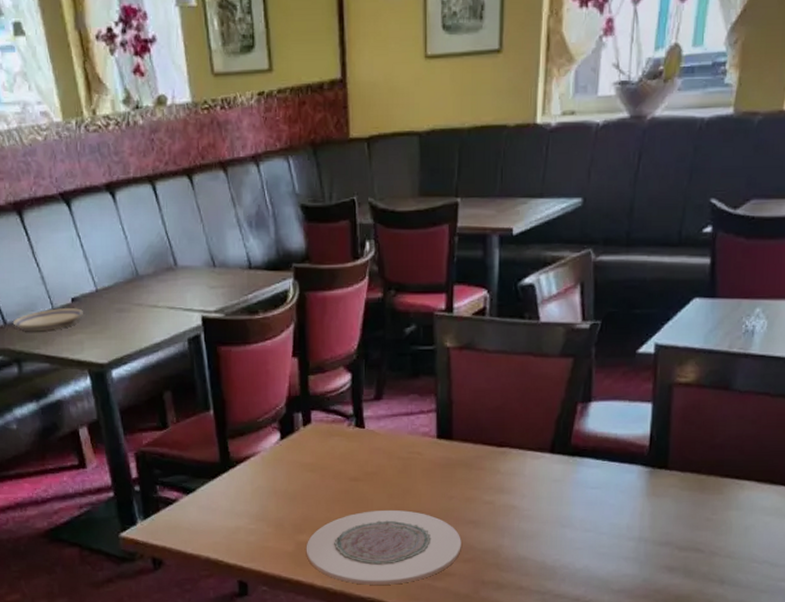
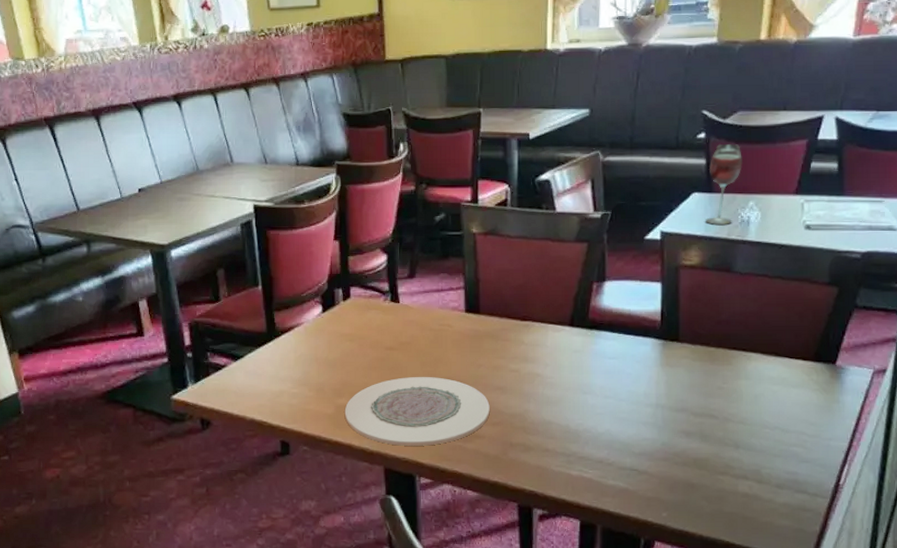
plate: present [12,308,83,332] -> none [85,197,148,217]
wineglass: none [705,239,752,335] -> present [706,143,742,225]

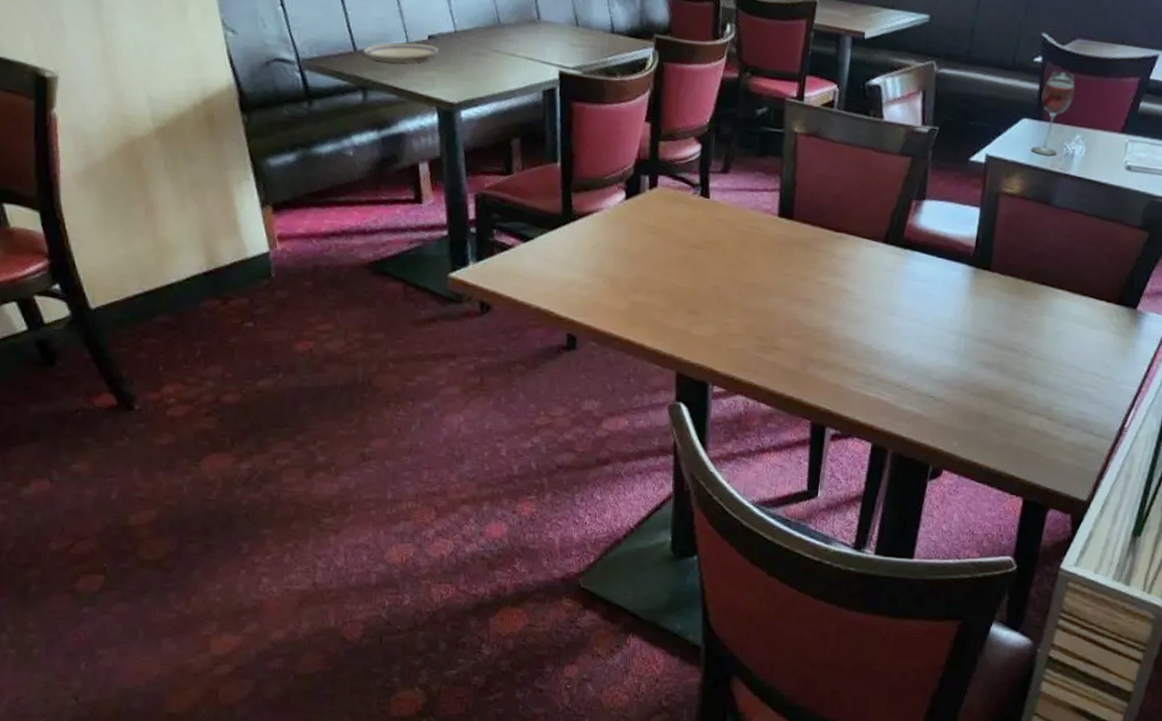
plate: none [85,197,148,217] -> present [363,42,439,63]
plate: present [344,376,490,446] -> none [639,278,794,354]

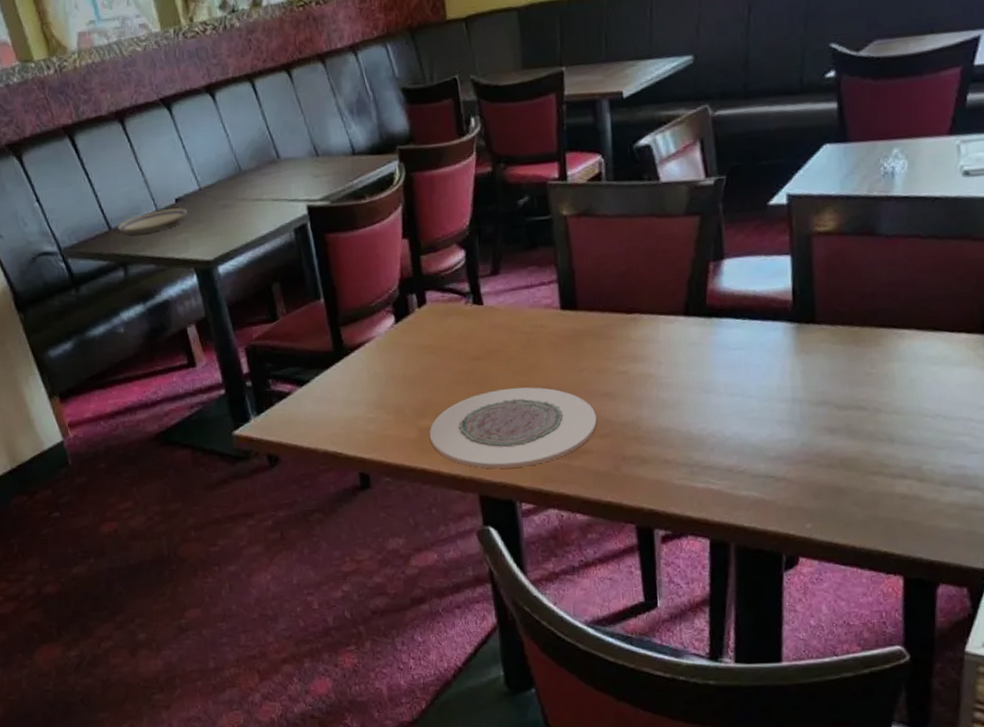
plate: none [639,278,794,354] -> present [429,387,597,469]
wineglass: present [1031,70,1076,156] -> none [841,81,883,181]

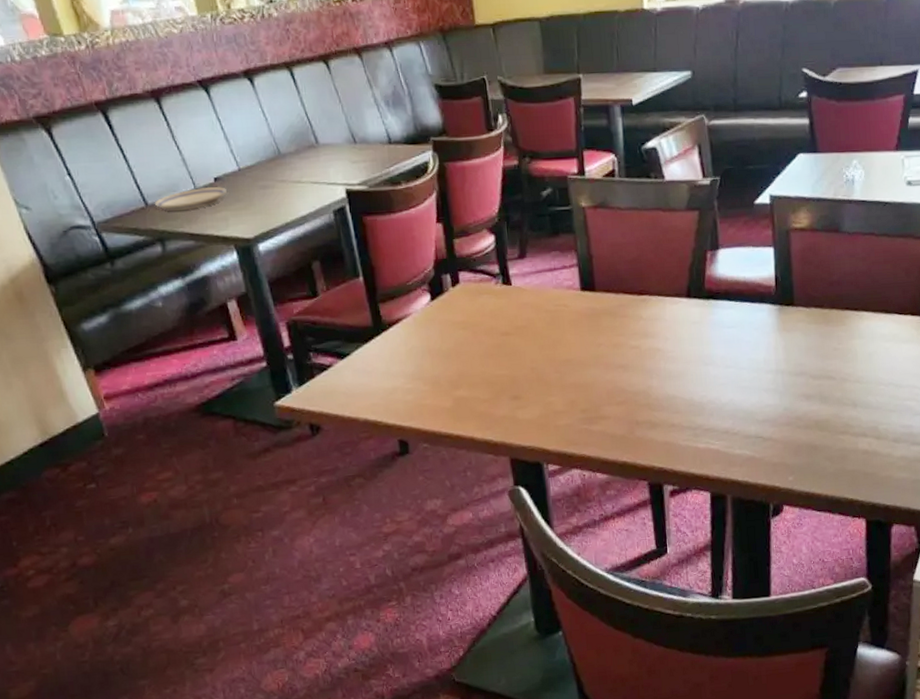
plate: present [429,387,597,469] -> none [463,360,614,434]

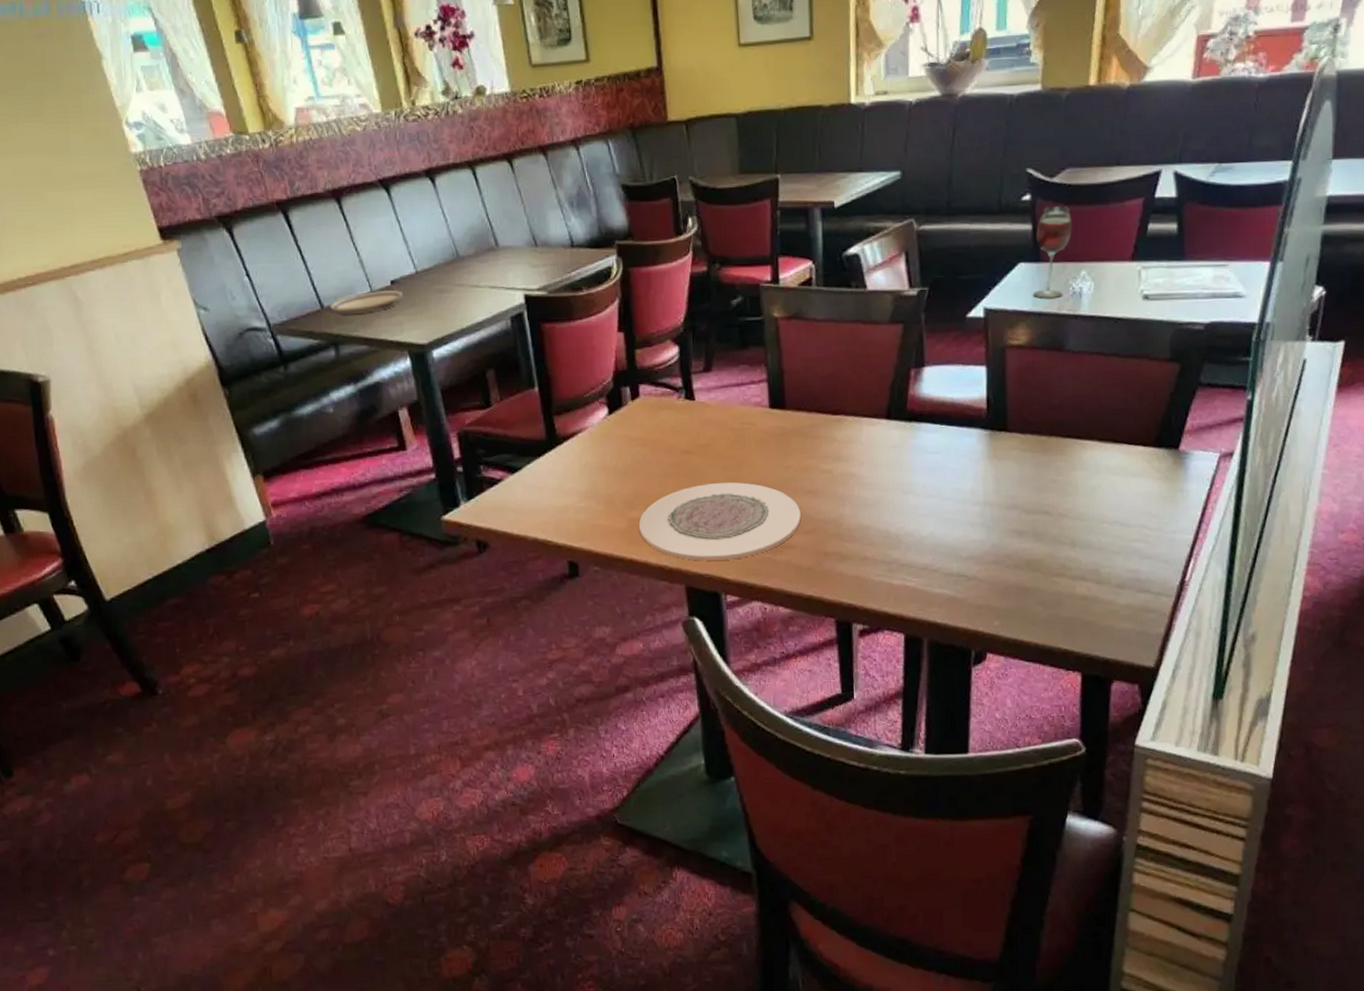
plate: none [463,360,614,434] -> present [638,482,801,561]
wineglass: none [812,102,844,186] -> present [1033,206,1073,298]

